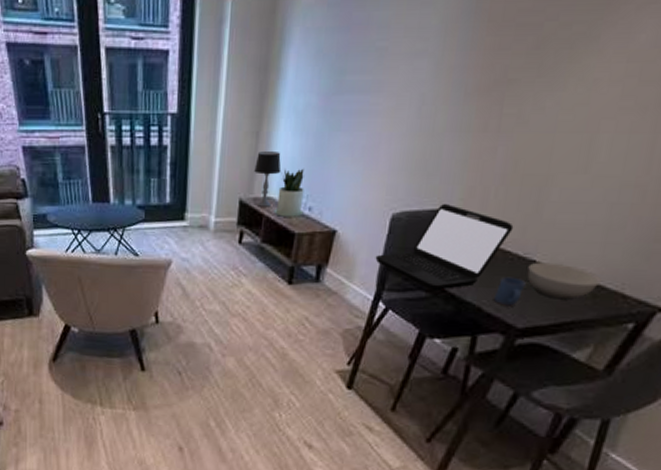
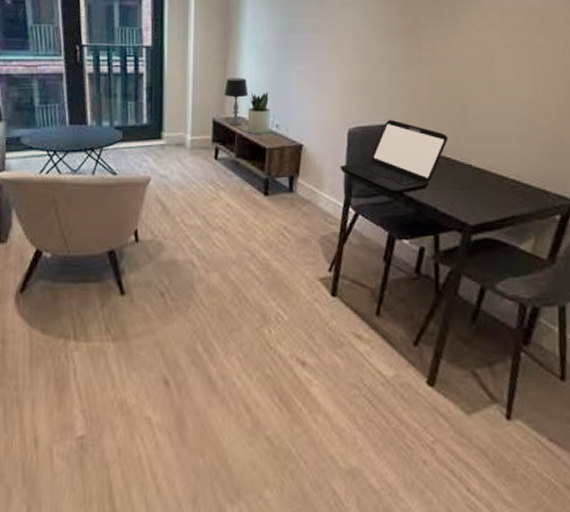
mug: present [493,276,526,306] -> none [445,179,468,206]
bowl: present [526,262,601,300] -> none [467,166,526,198]

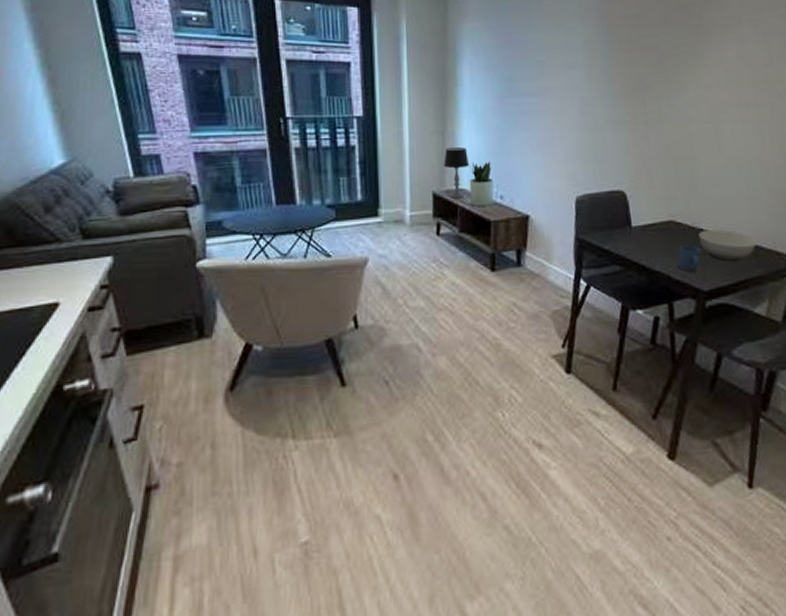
laptop: present [340,119,449,194] -> none [568,184,679,264]
mug: none [445,179,468,206] -> present [677,245,701,272]
bowl: none [467,166,526,198] -> present [698,229,757,261]

